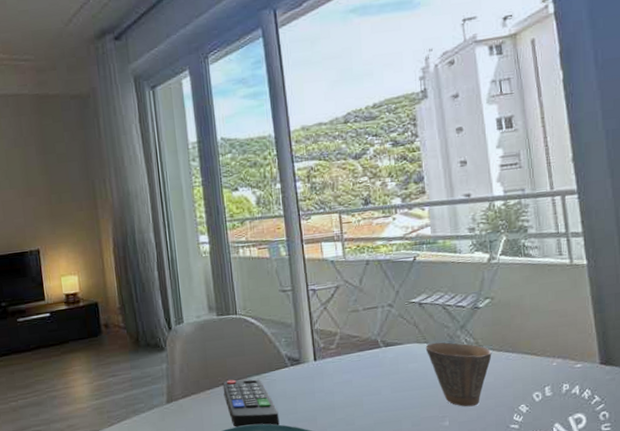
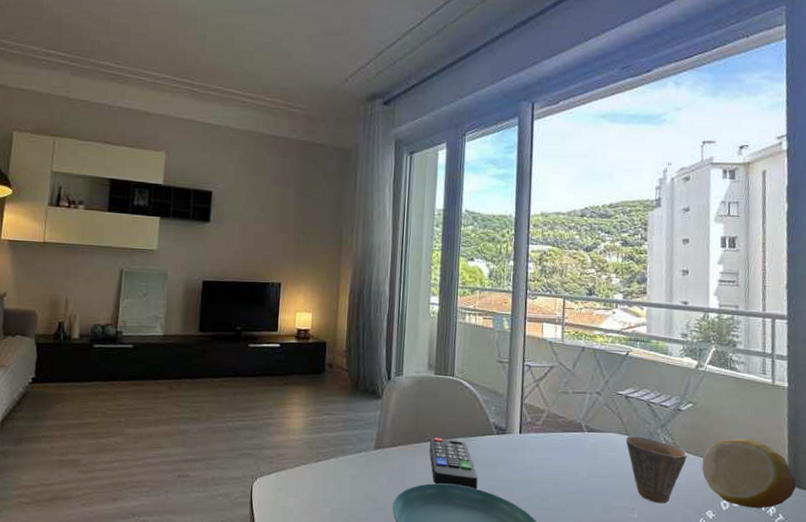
fruit: none [508,324,608,395] -> present [702,438,796,509]

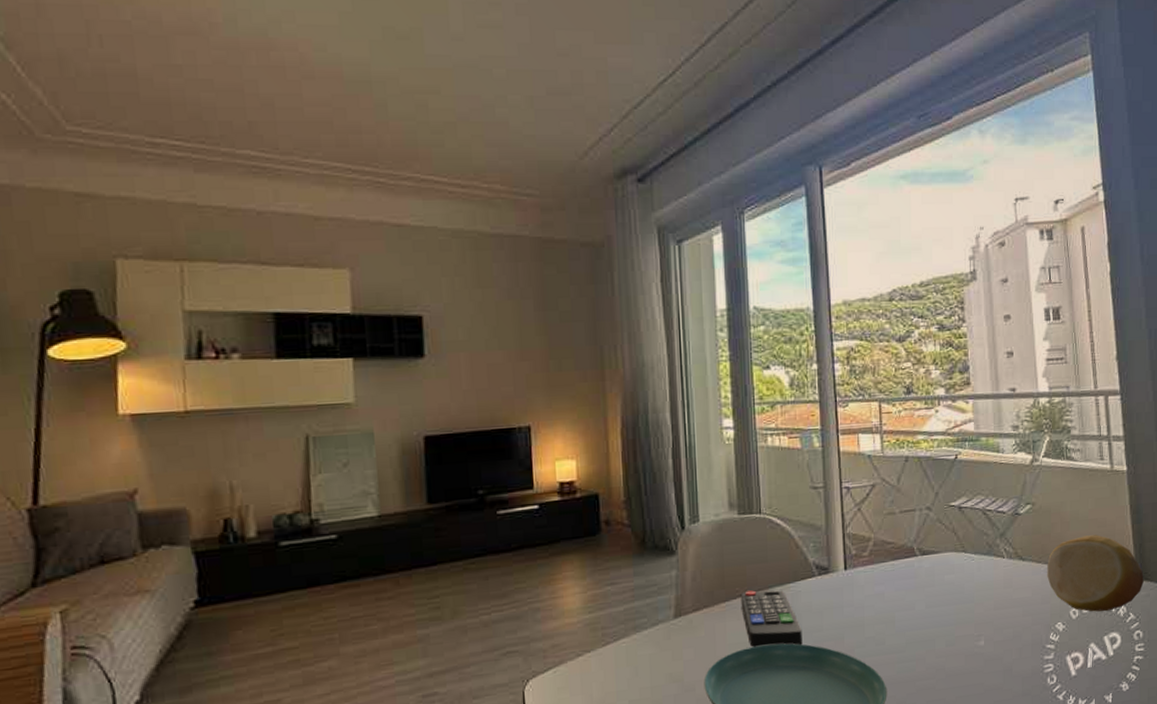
cup: present [625,436,688,504] -> none [963,551,1031,625]

